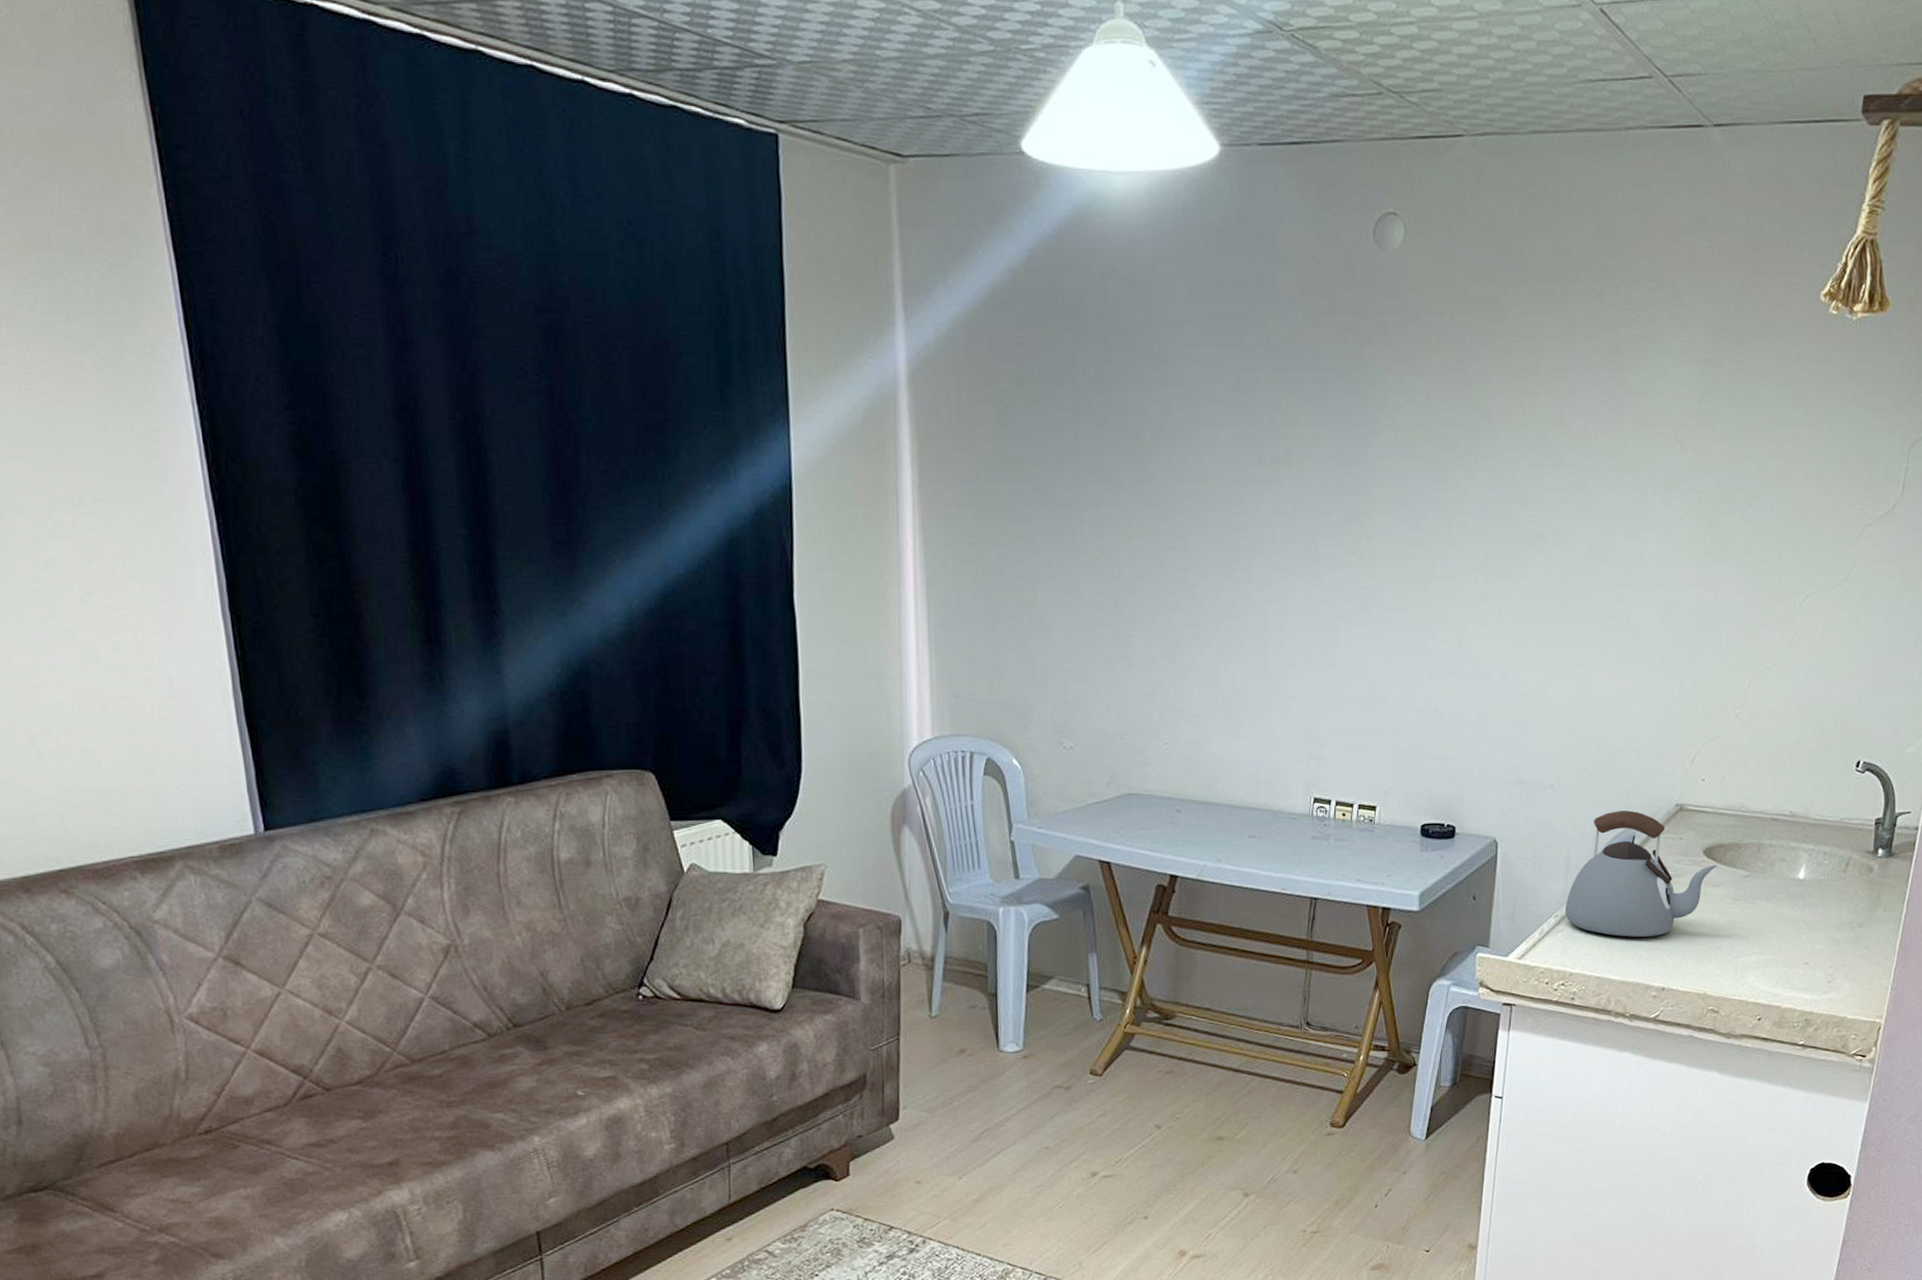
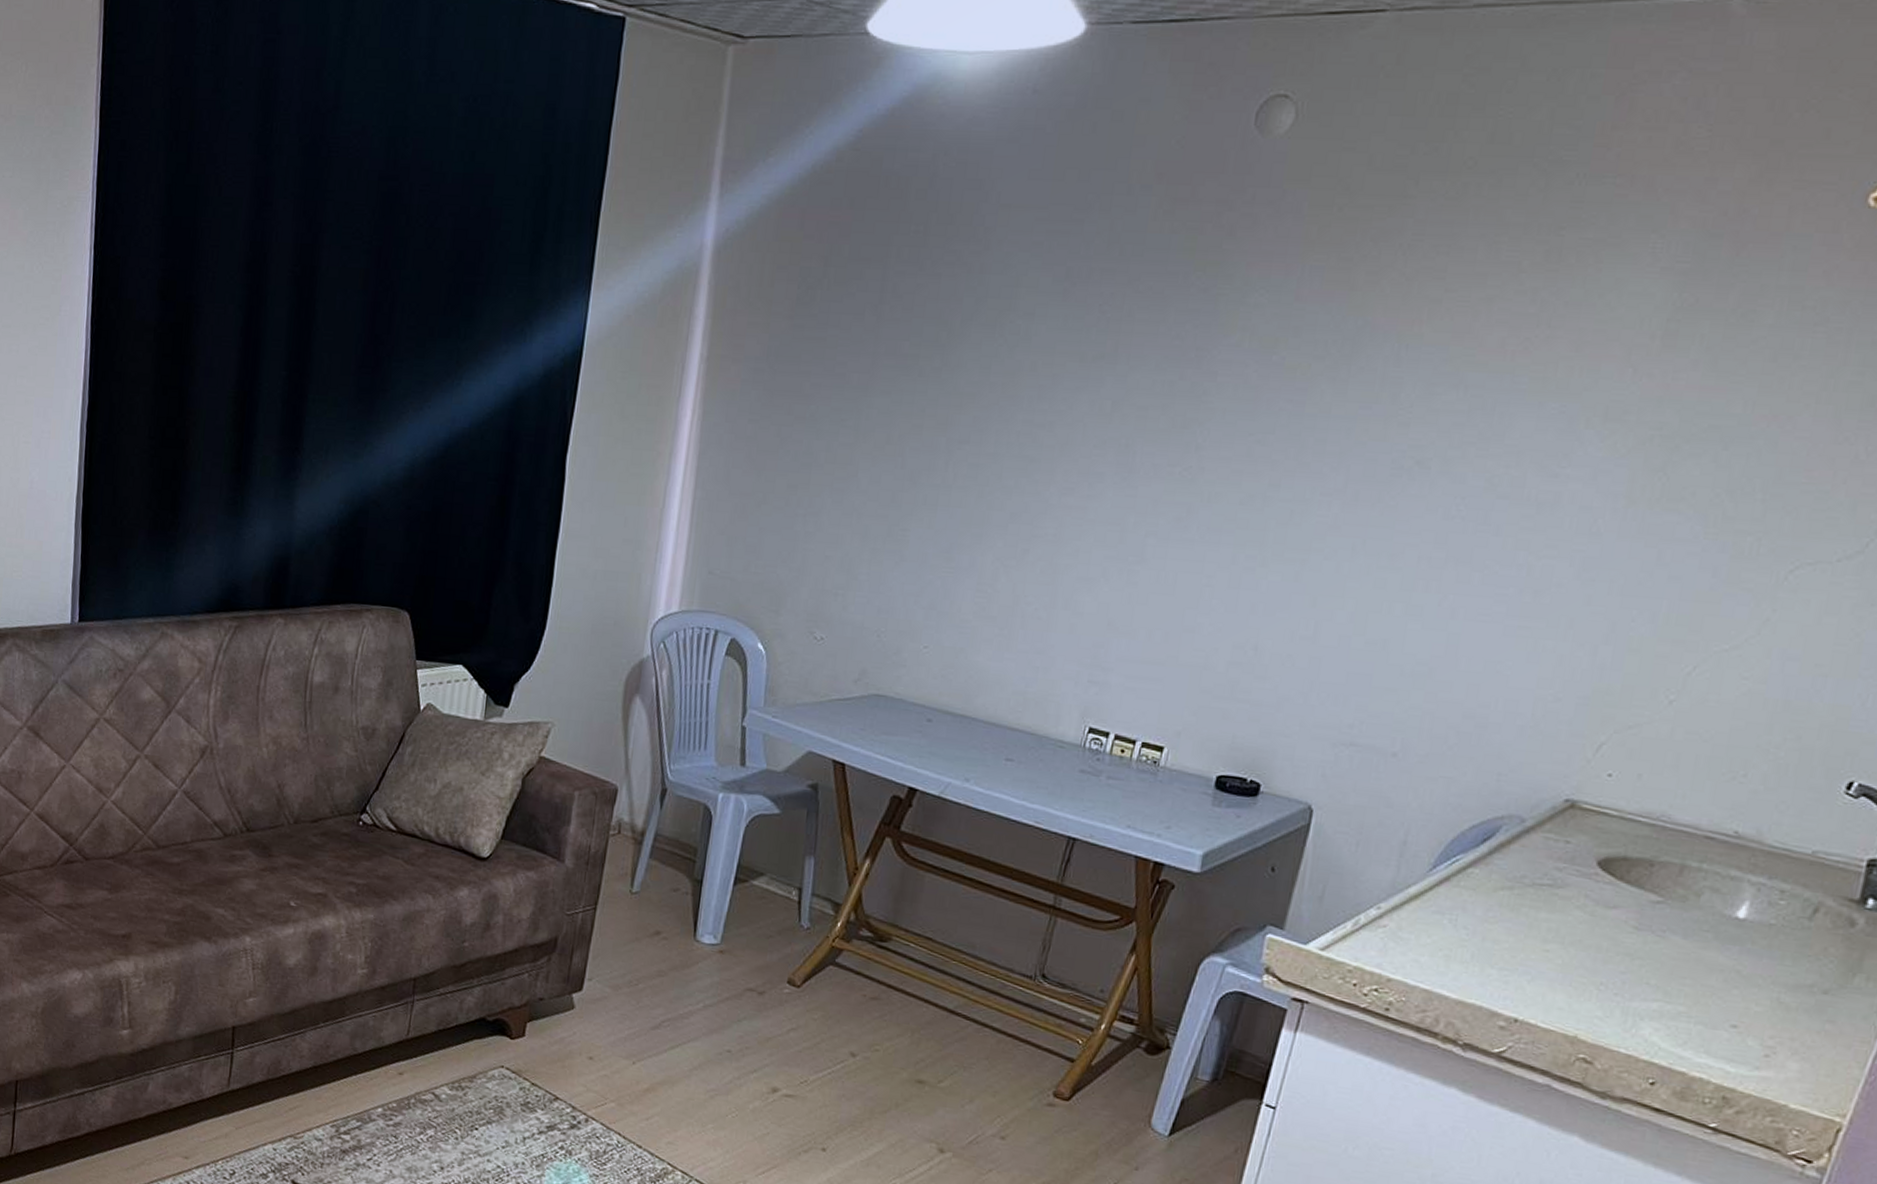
kettle: present [1564,810,1717,937] -> none [1391,795,1615,955]

